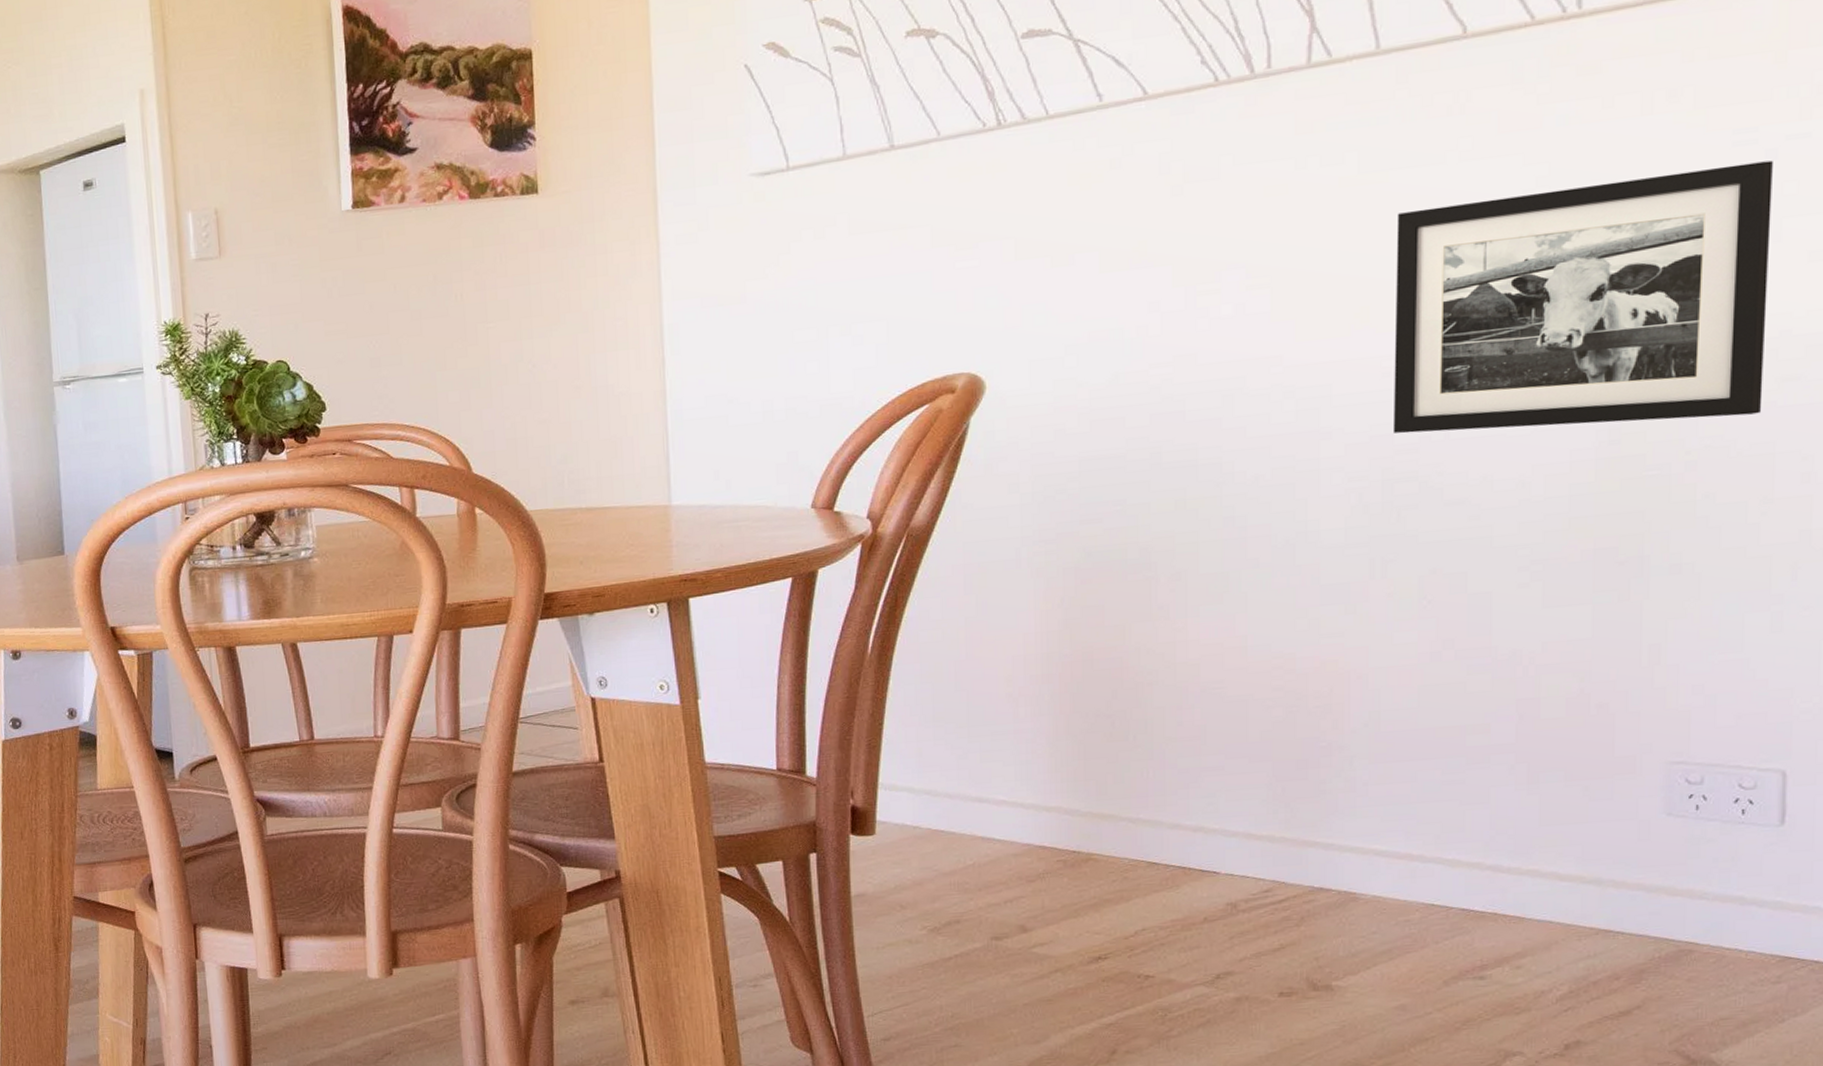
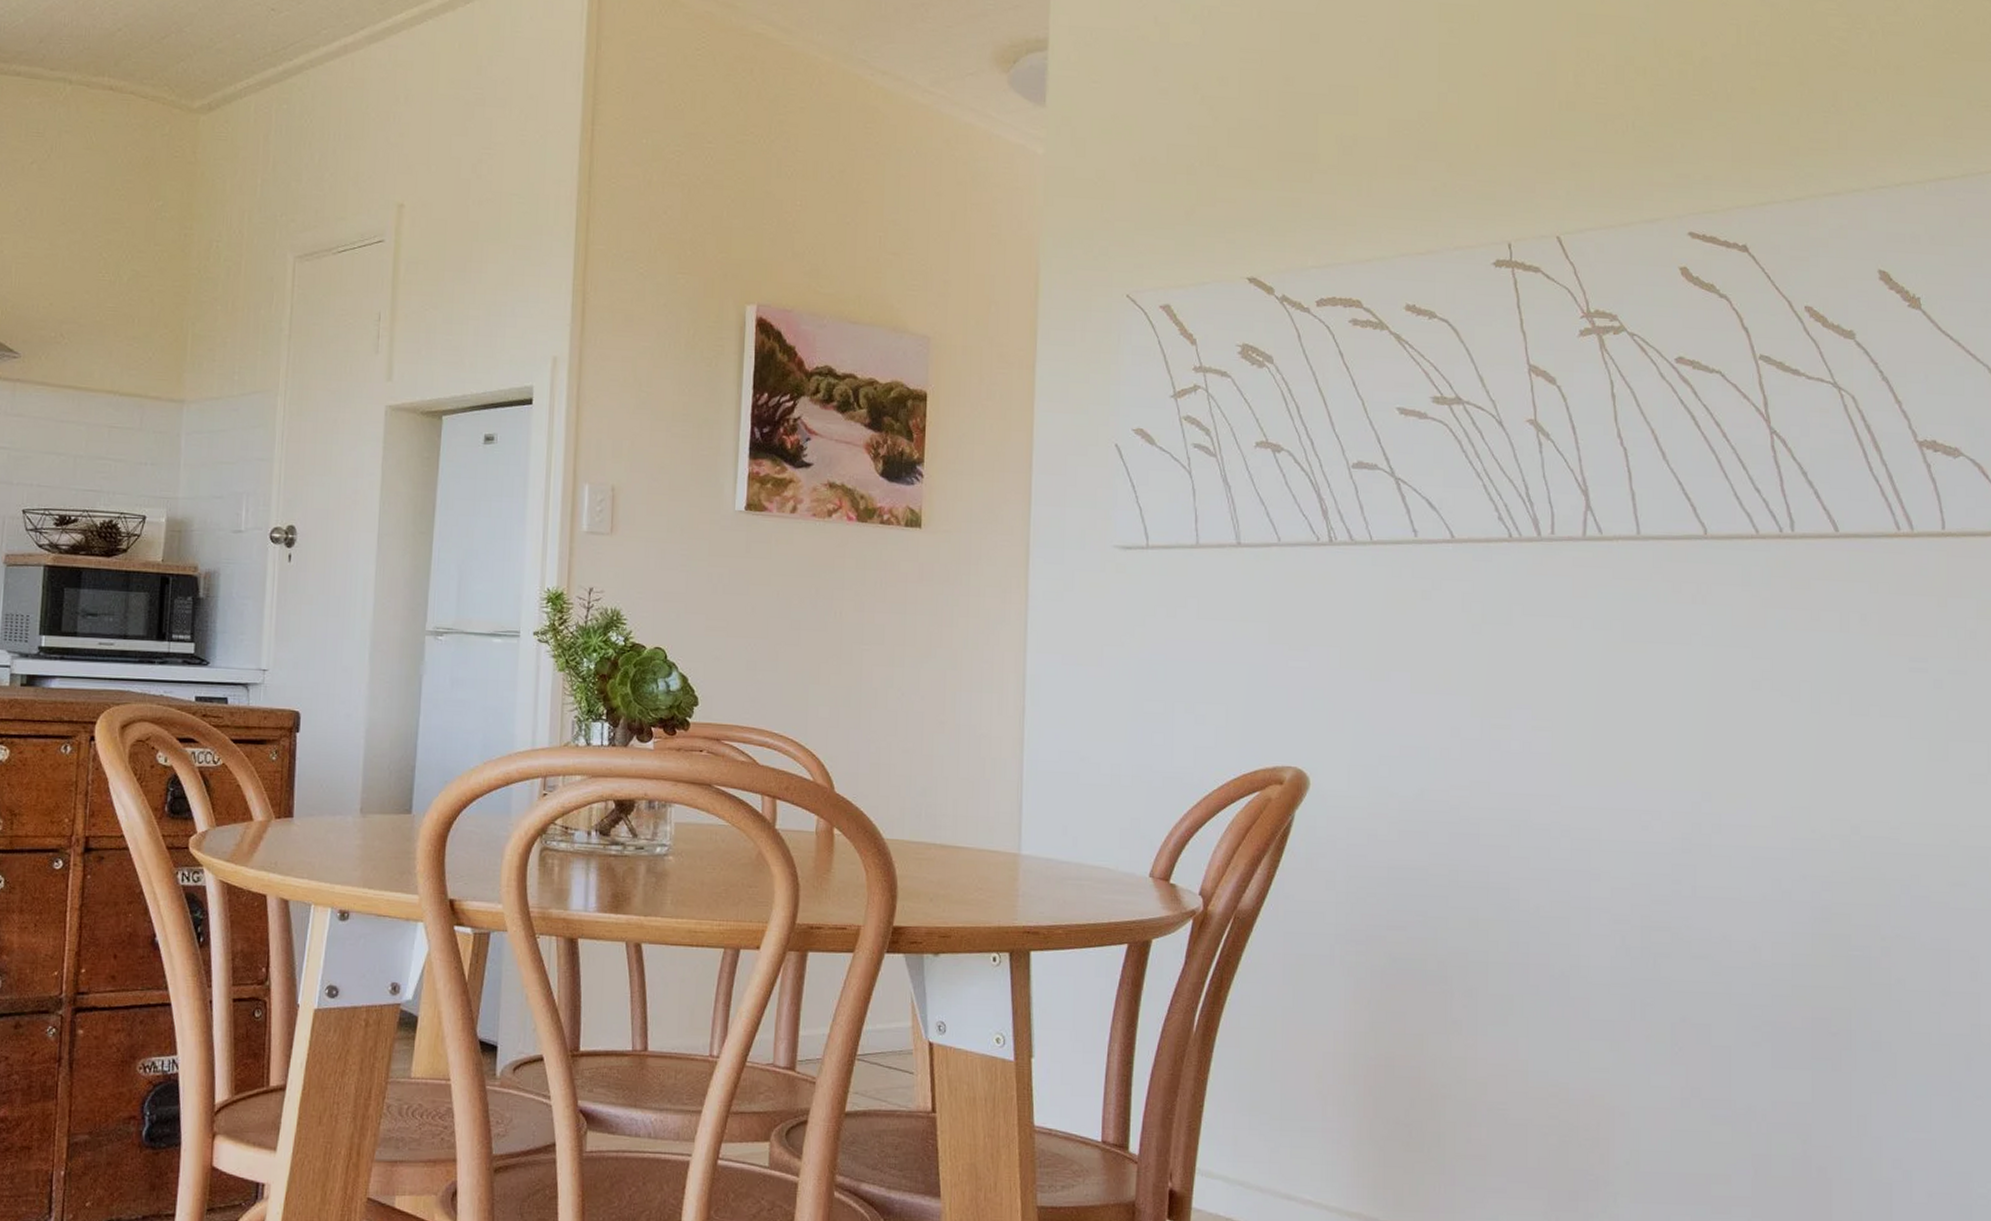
picture frame: present [1392,160,1773,434] -> none [1650,682,1940,912]

